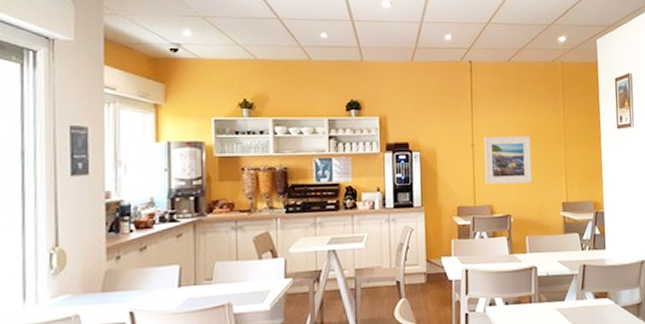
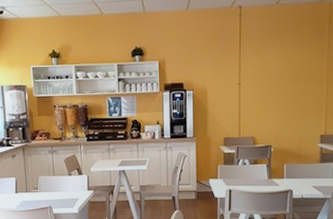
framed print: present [483,135,532,185] -> none [250,74,294,119]

